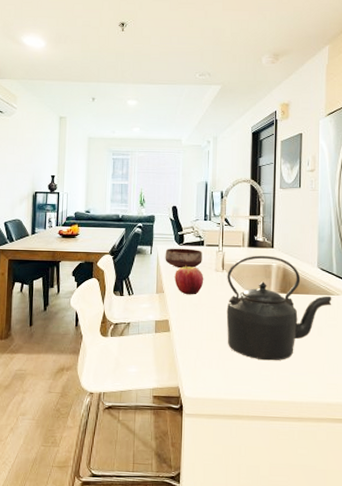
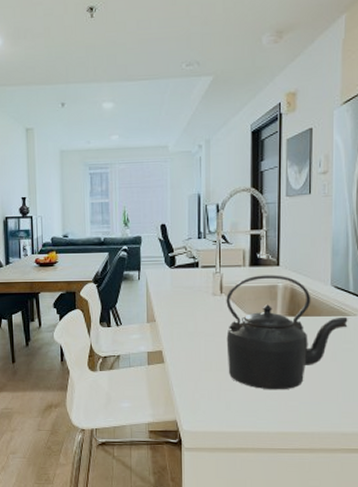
bowl: present [165,248,202,269] -> none [155,271,197,294]
apple: present [174,265,204,295] -> none [167,290,200,323]

